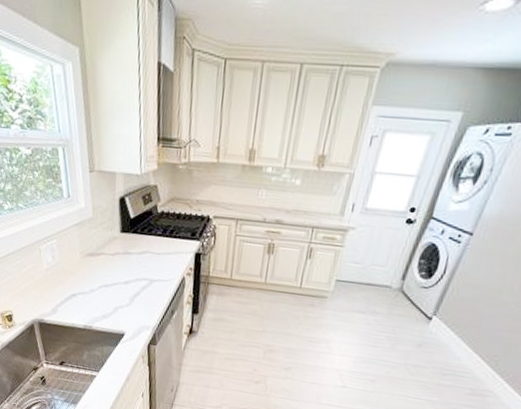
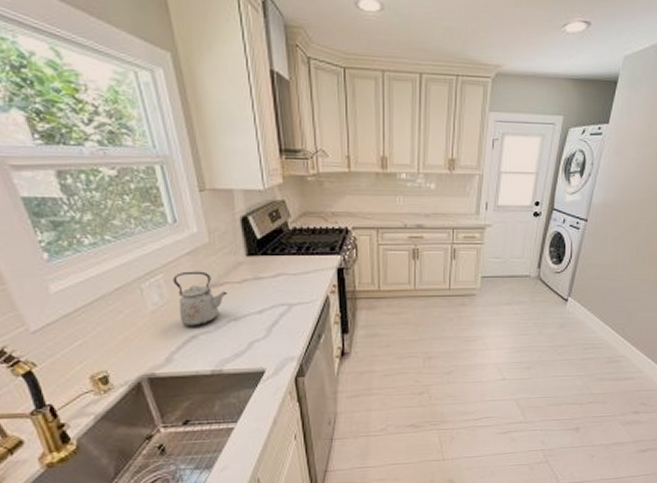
kettle: none [63,239,103,287] -> present [173,271,228,326]

